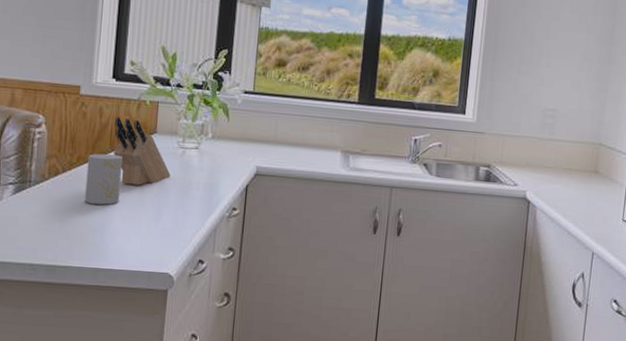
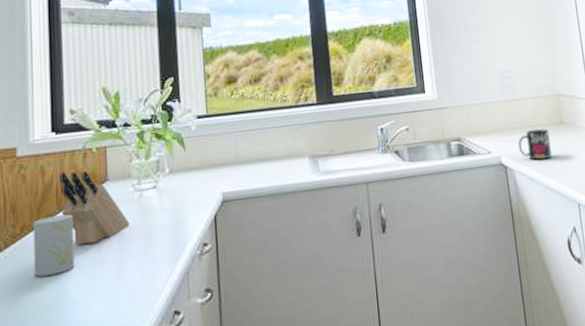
mug: none [545,172,580,203] -> present [518,129,552,160]

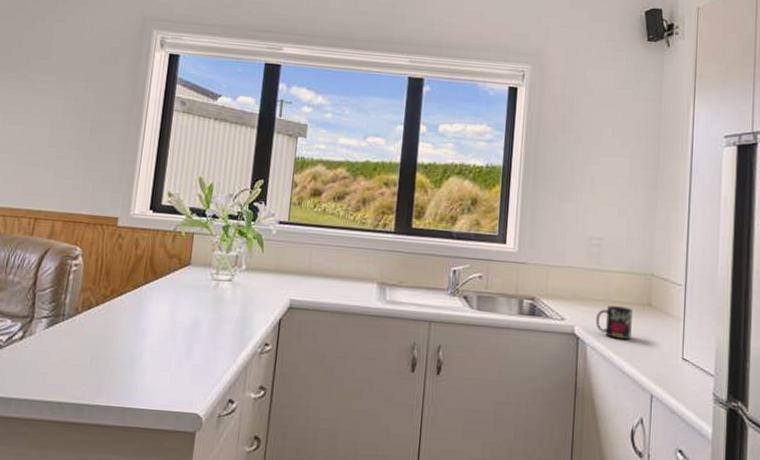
cup: present [33,214,75,277] -> none [116,286,156,340]
knife block: present [60,171,130,246] -> none [146,248,203,319]

